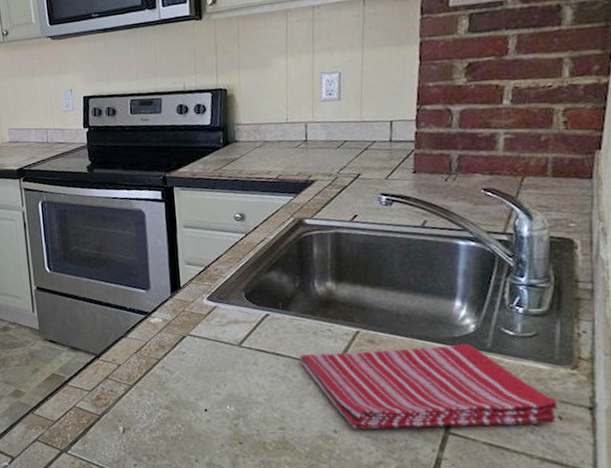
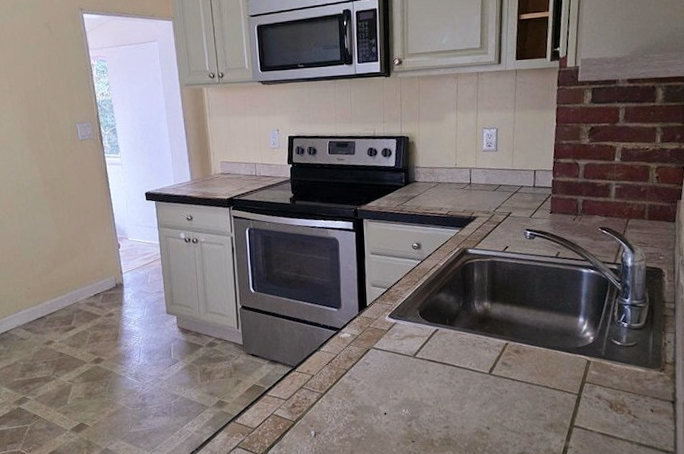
dish towel: present [299,344,558,429] -> none [461,352,651,425]

